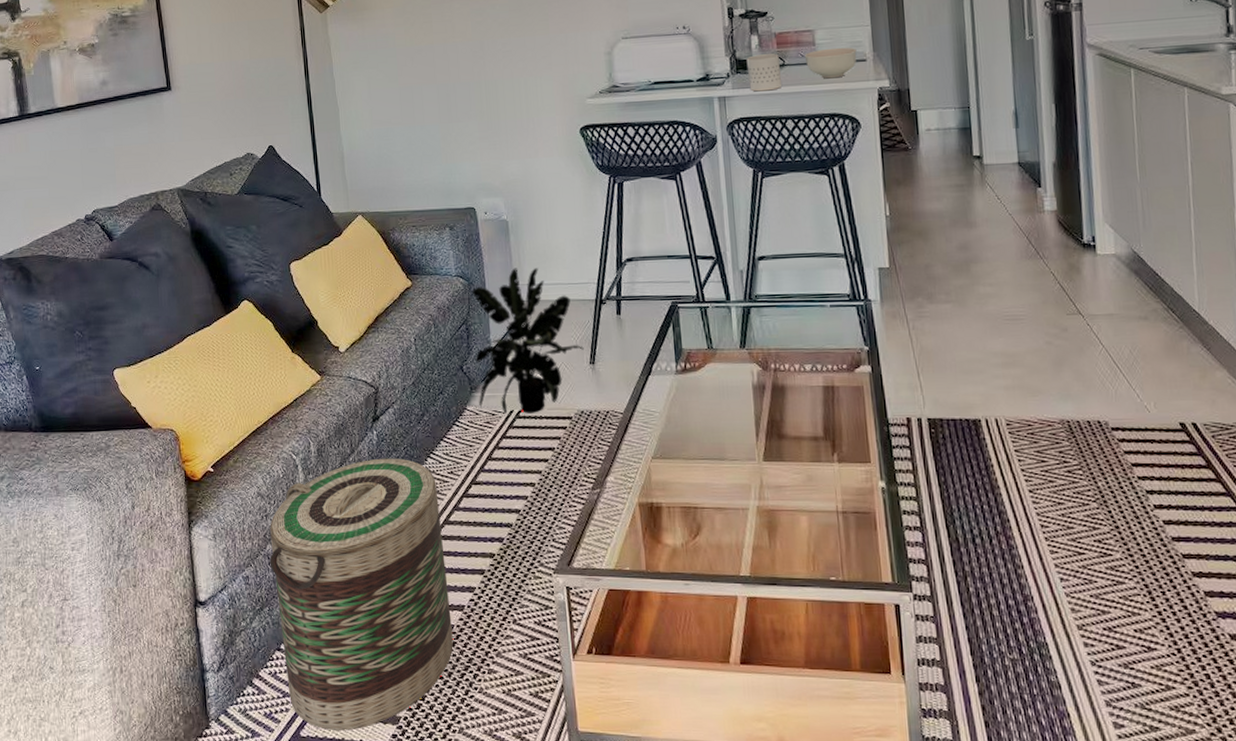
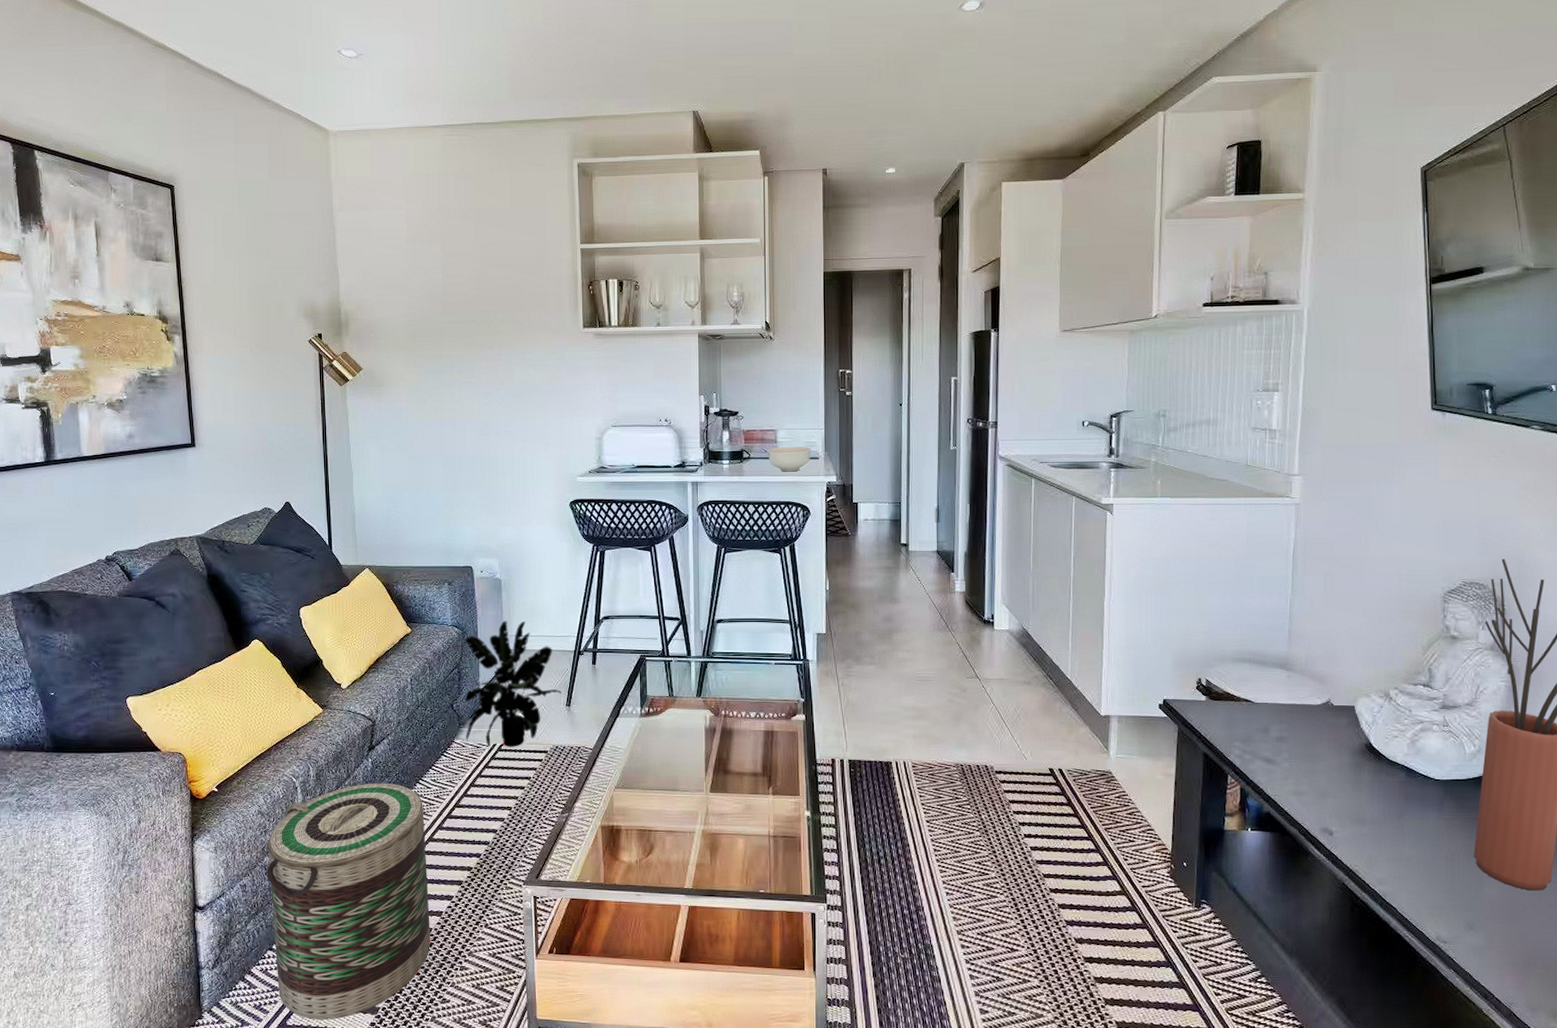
mug: present [746,53,783,92] -> none [717,448,747,479]

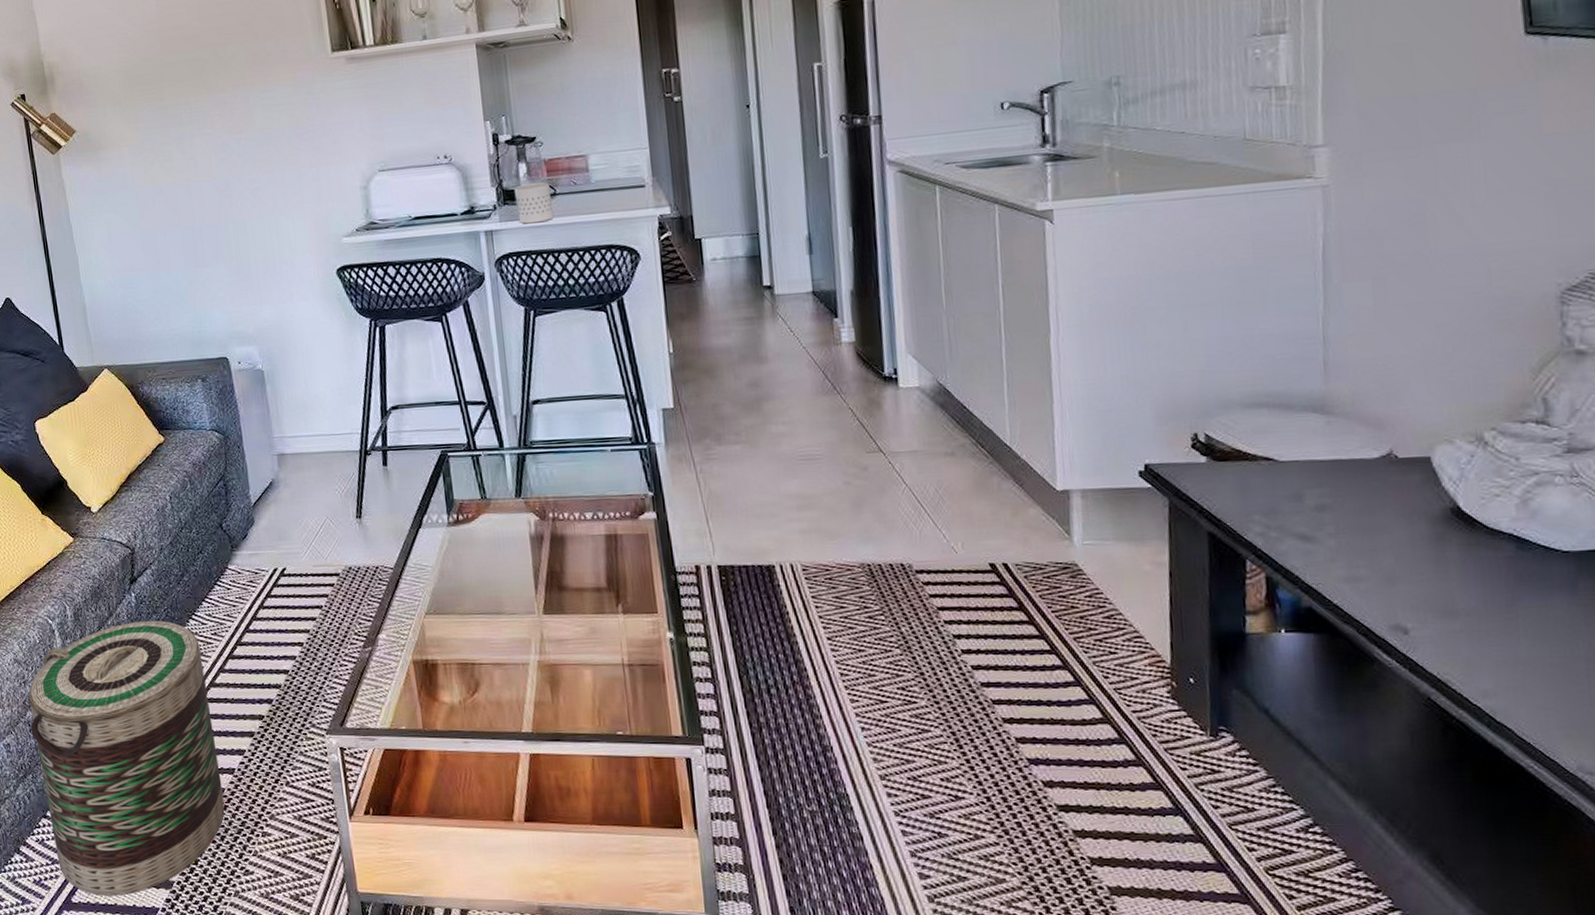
potted plant: present [464,620,562,747] -> none [227,419,349,572]
mug: none [717,448,747,479] -> present [514,182,554,224]
bowl: present [767,446,811,472] -> none [577,172,635,208]

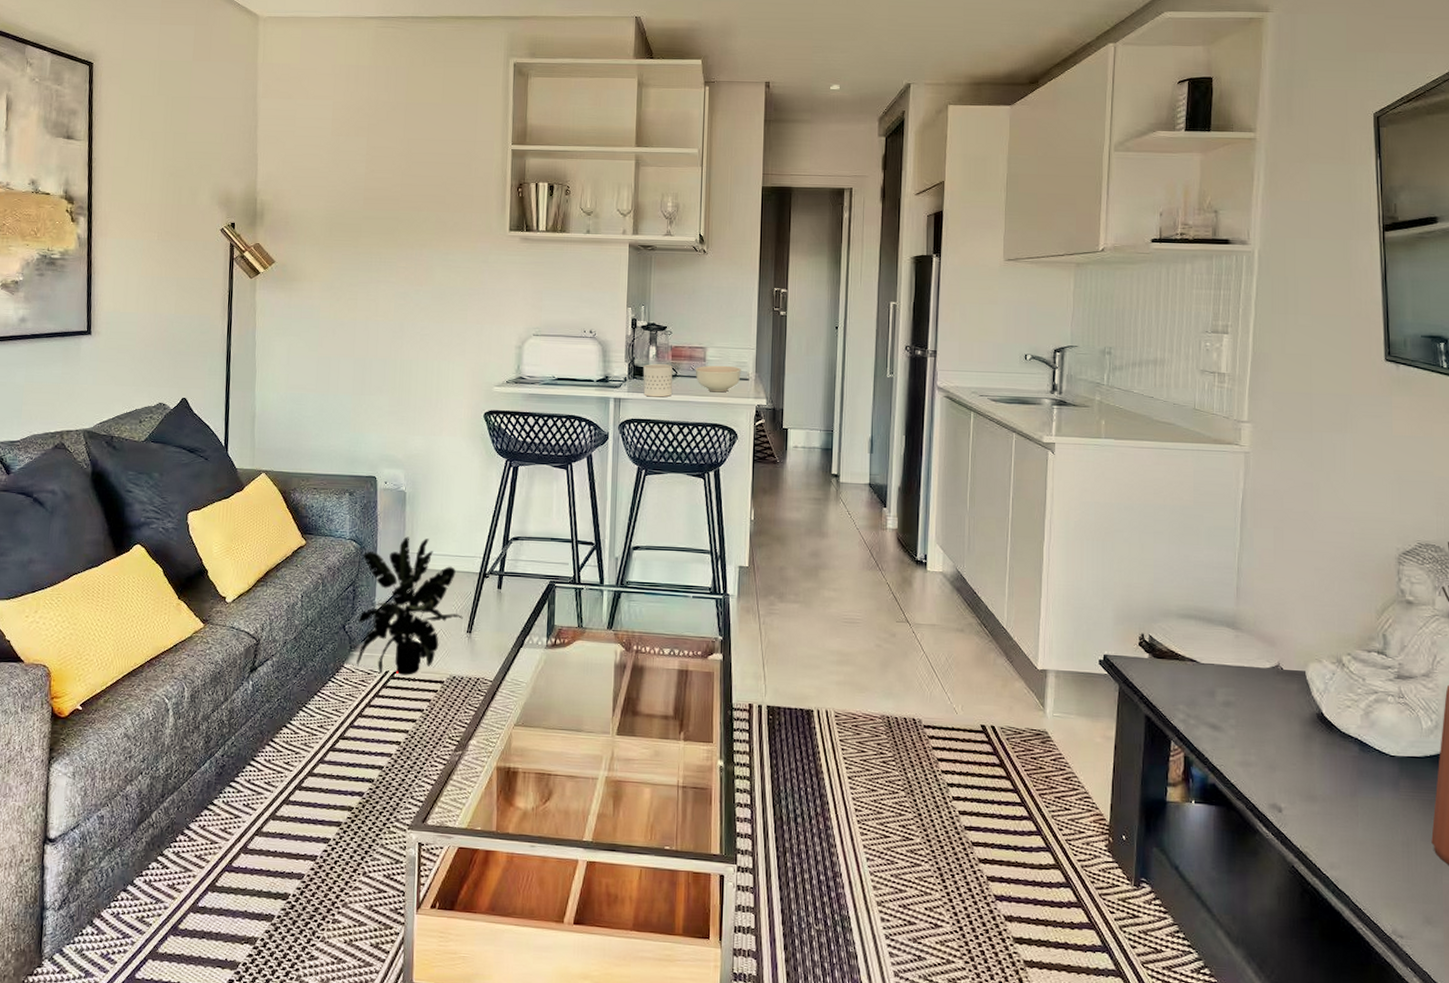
basket: present [28,620,225,896] -> none [127,708,305,974]
potted plant: none [227,419,349,572] -> present [356,536,463,675]
bowl: none [577,172,635,208] -> present [695,365,741,393]

